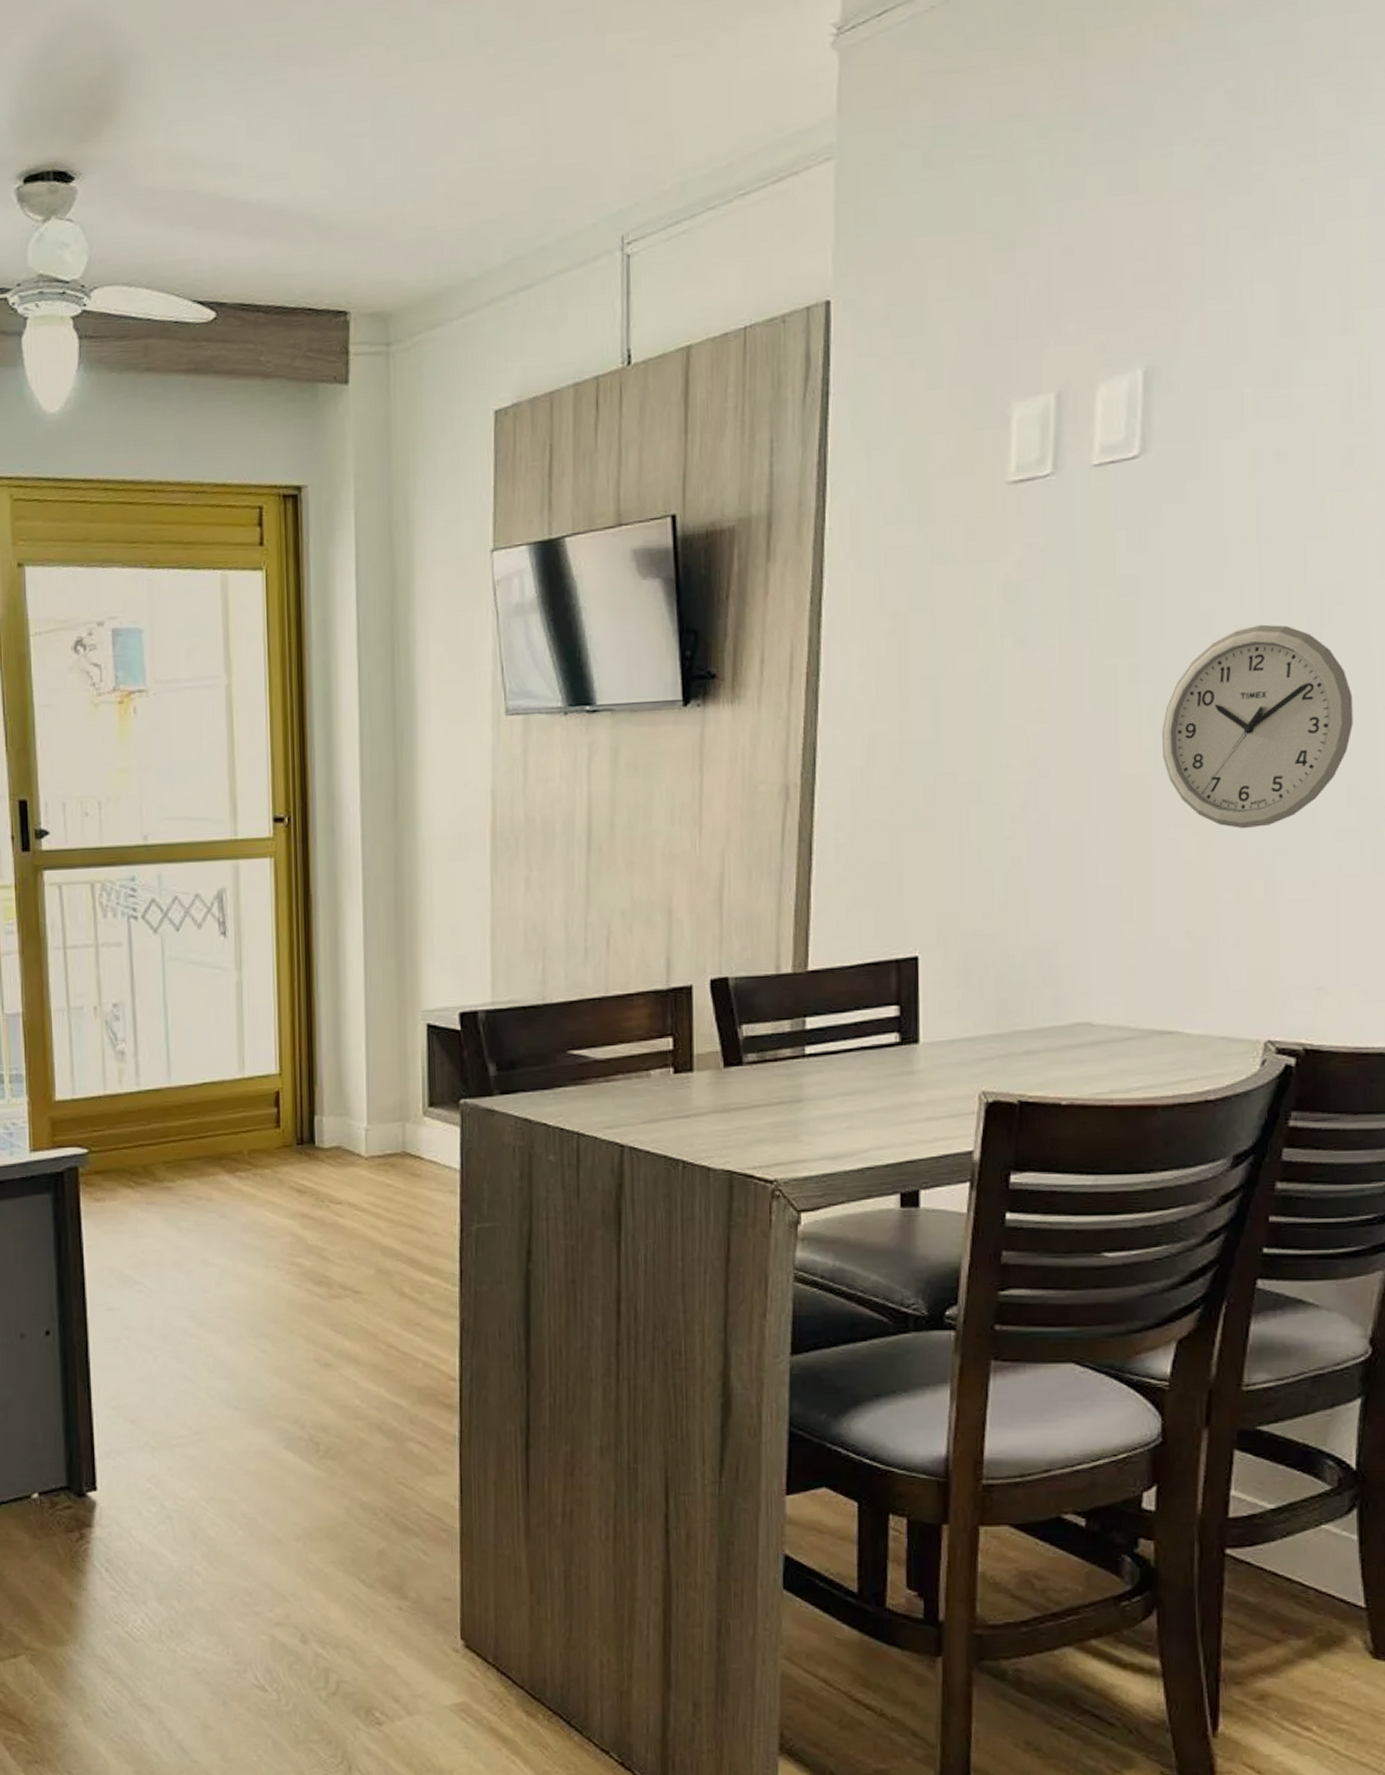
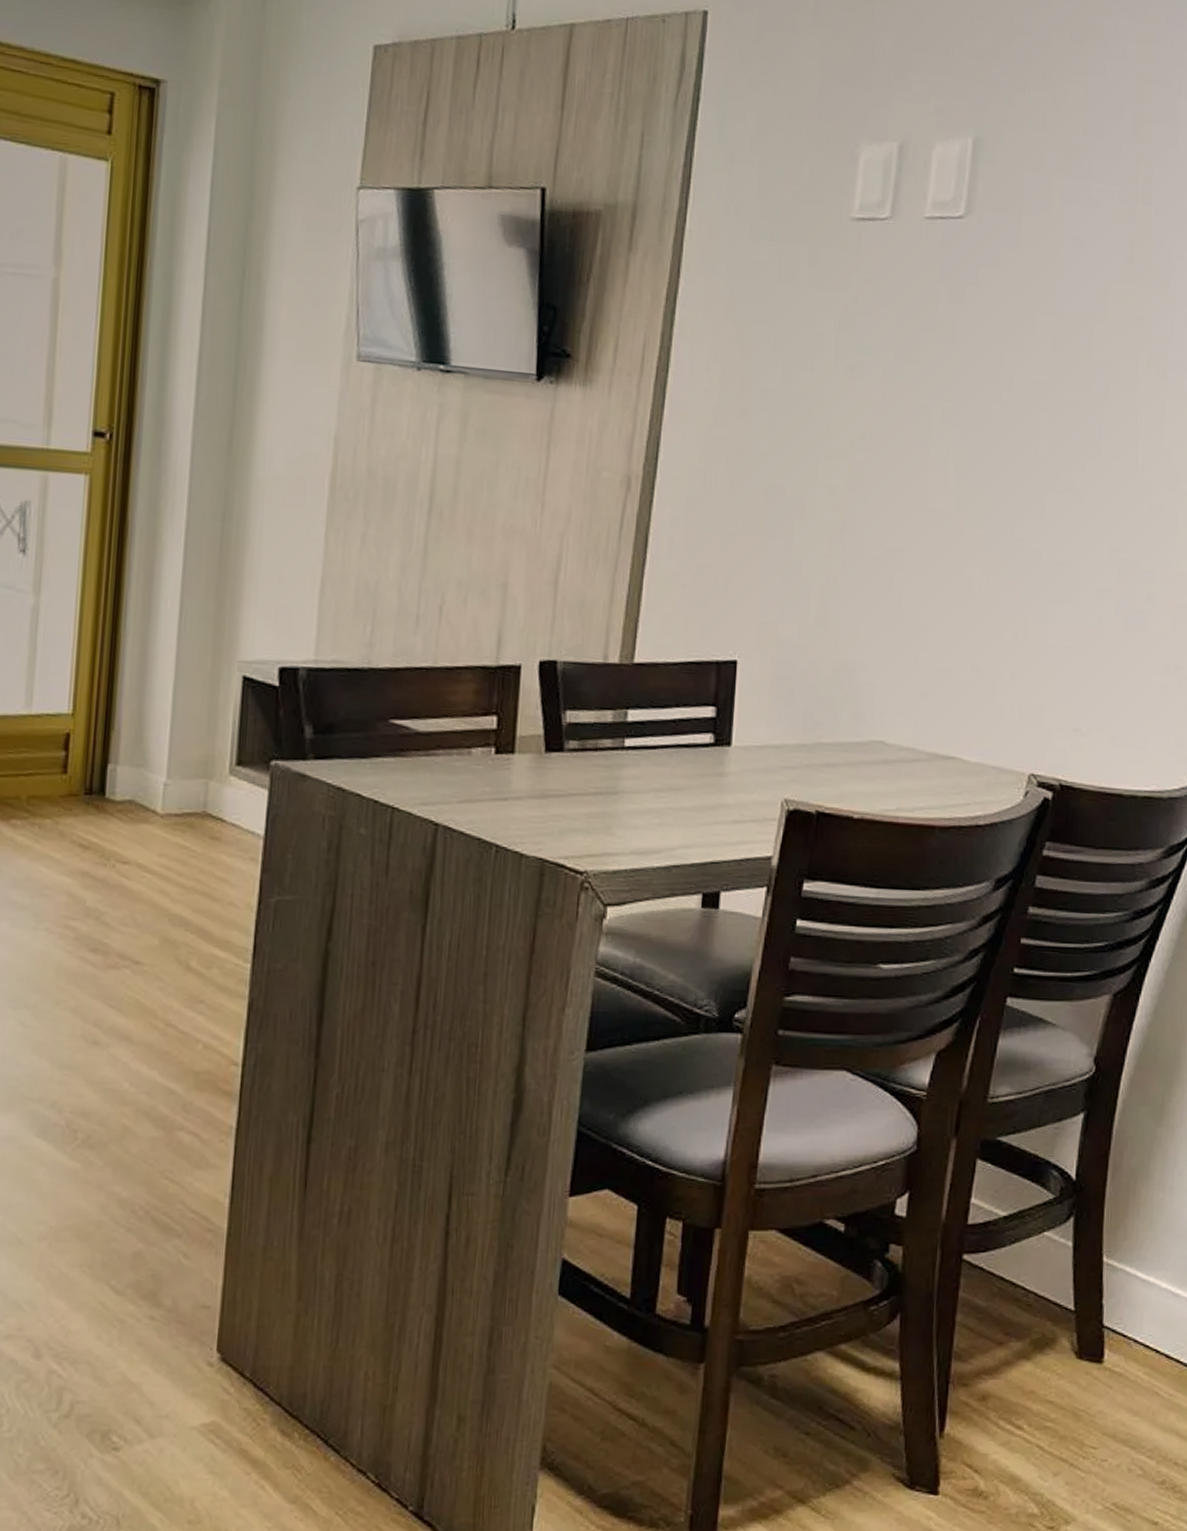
wall clock: present [1161,624,1353,829] -> none [963,390,1120,576]

